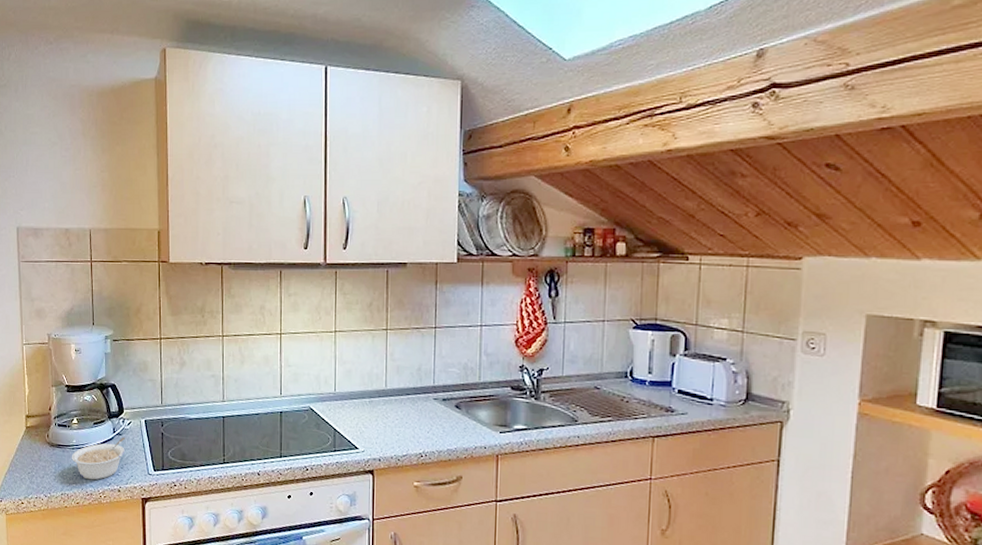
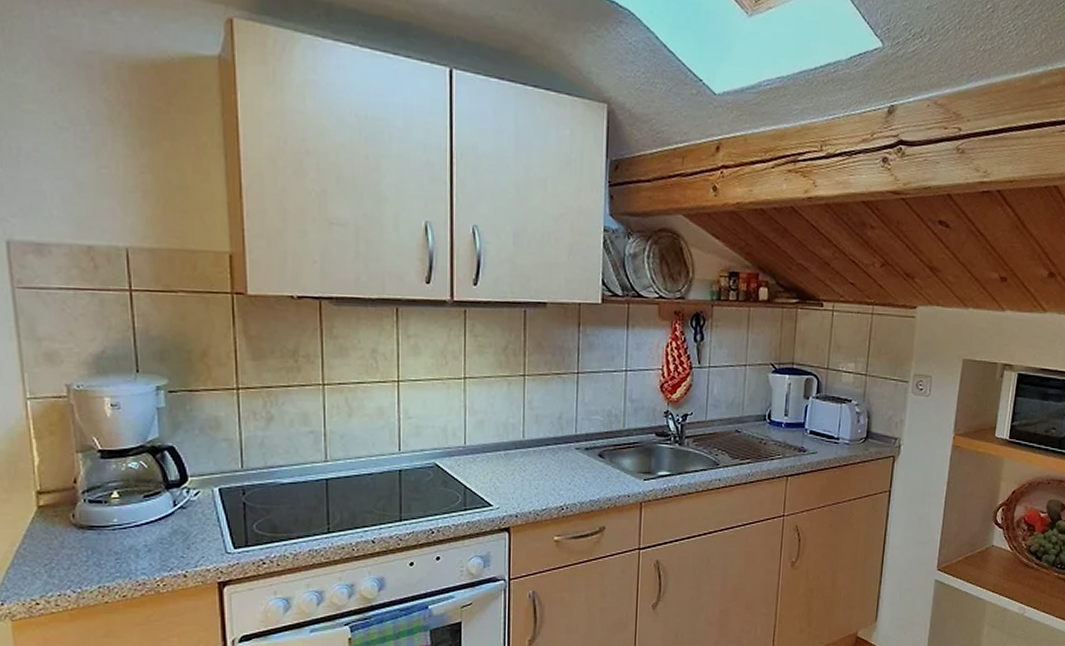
legume: present [71,437,126,480] -> none [111,510,193,567]

